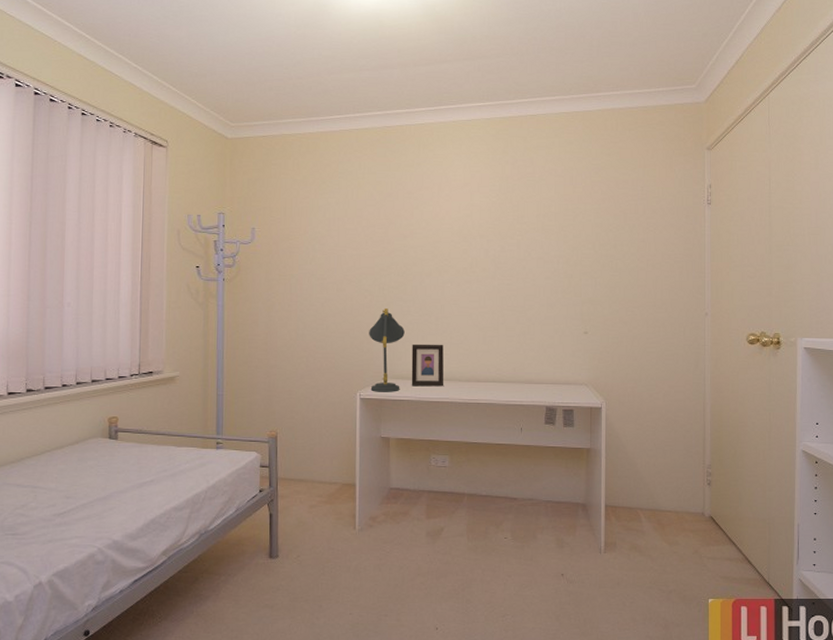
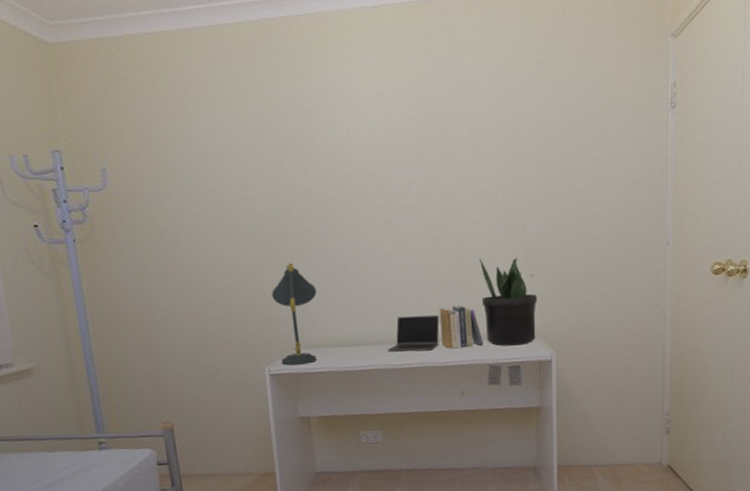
picture frame: present [411,344,444,387] -> none [326,302,368,355]
laptop computer: none [460,358,505,390] -> present [388,315,440,352]
books: none [505,353,542,390] -> present [439,305,484,349]
planter: none [541,316,591,392] -> present [479,258,538,346]

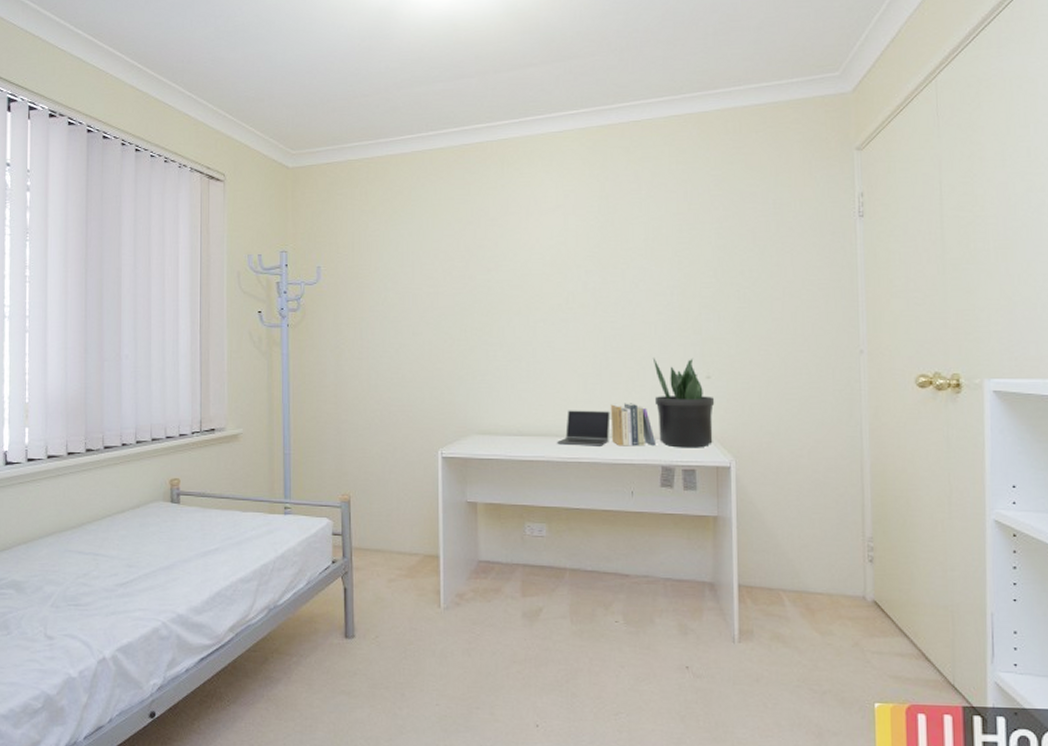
desk lamp: present [272,263,317,366] -> none [450,354,491,450]

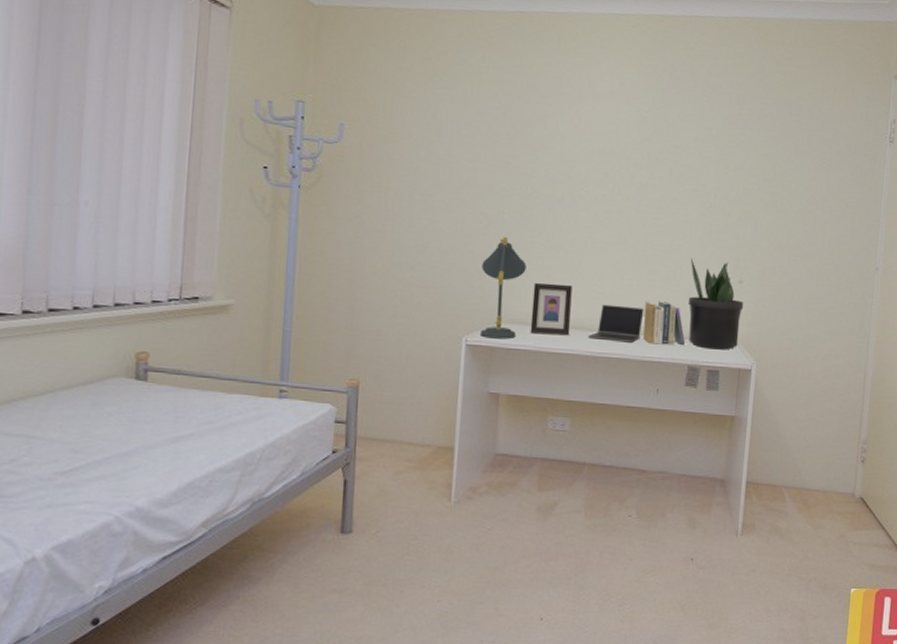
desk lamp: none [450,354,491,450] -> present [481,237,527,339]
picture frame: none [500,393,538,443] -> present [530,283,573,335]

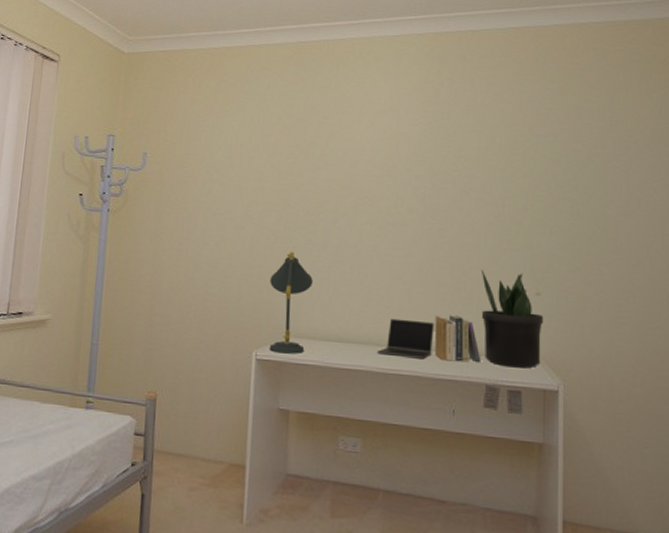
picture frame: present [530,283,573,335] -> none [318,297,359,350]

